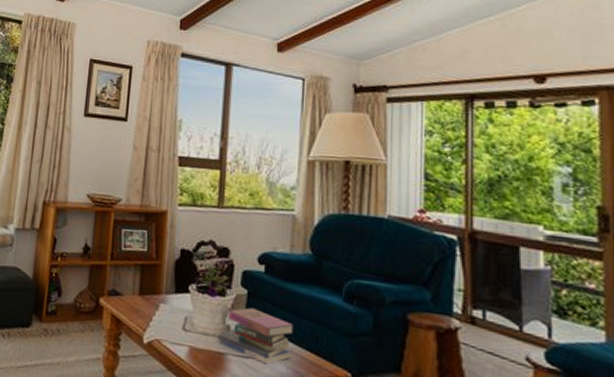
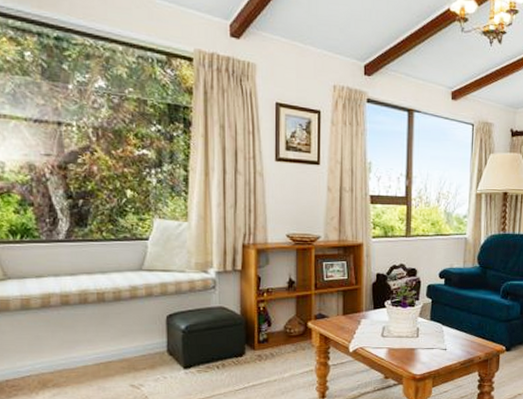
books: present [217,308,294,365] -> none [409,312,466,351]

